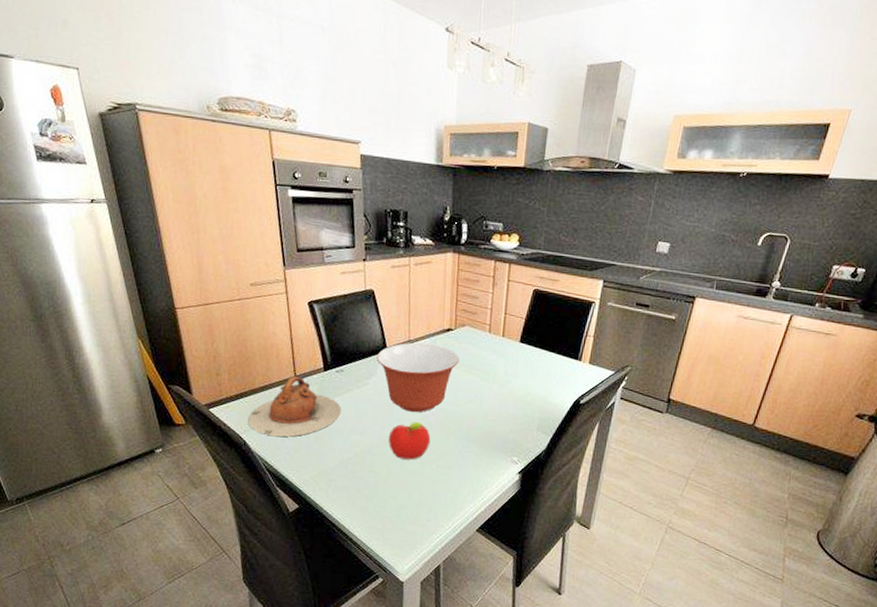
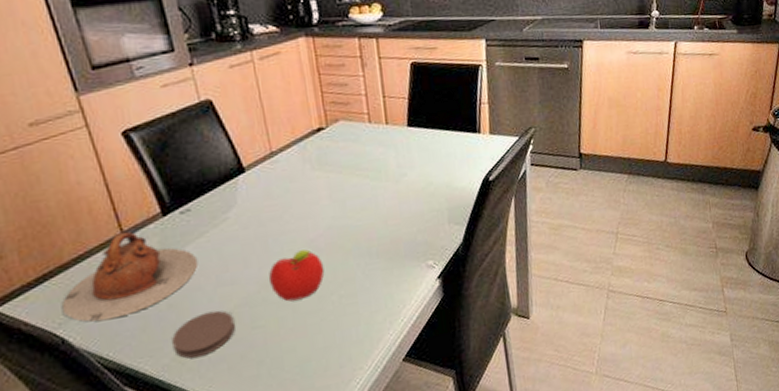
coaster: none [313,450,358,481] -> present [172,310,235,359]
mixing bowl: present [376,342,459,413] -> none [232,150,340,241]

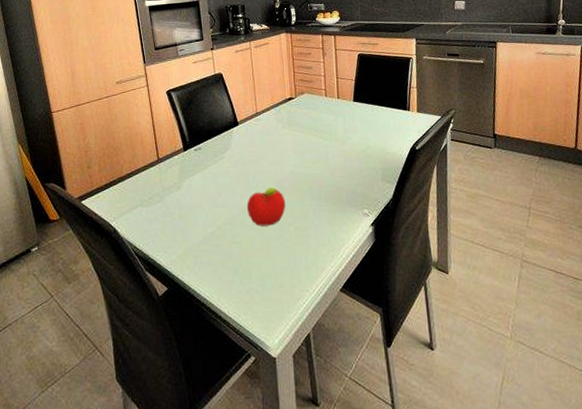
teapot: present [62,231,199,322] -> none [117,159,202,221]
coaster: present [172,310,235,359] -> none [180,225,221,258]

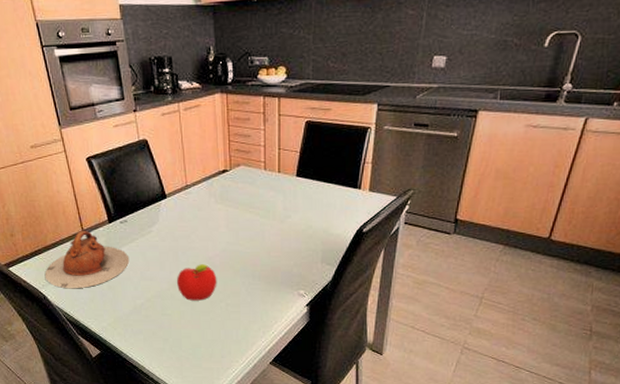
teapot: none [117,159,202,221] -> present [45,230,130,289]

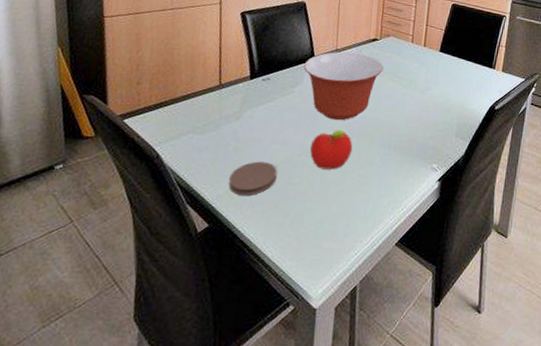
teapot: present [45,230,130,289] -> none [164,84,265,149]
coaster: none [109,297,150,326] -> present [228,161,277,196]
mixing bowl: none [157,187,237,255] -> present [303,51,384,121]

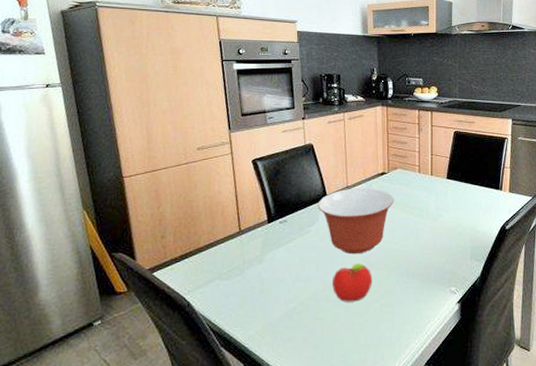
coaster: present [228,161,277,196] -> none [258,300,303,334]

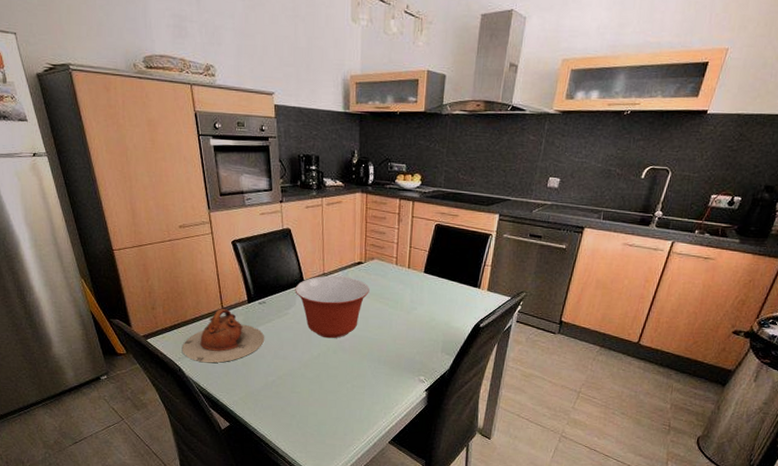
teapot: none [192,230,286,294] -> present [182,308,265,363]
fruit: present [333,263,373,302] -> none [308,347,346,381]

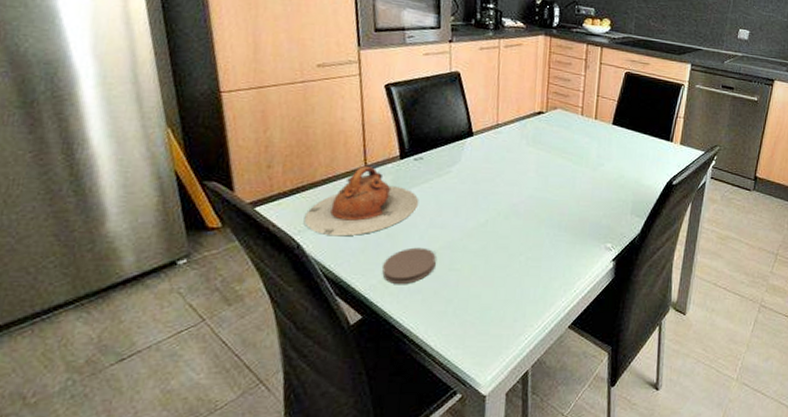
coaster: none [242,373,281,401] -> present [382,247,436,284]
mixing bowl: present [295,275,370,339] -> none [461,126,551,201]

